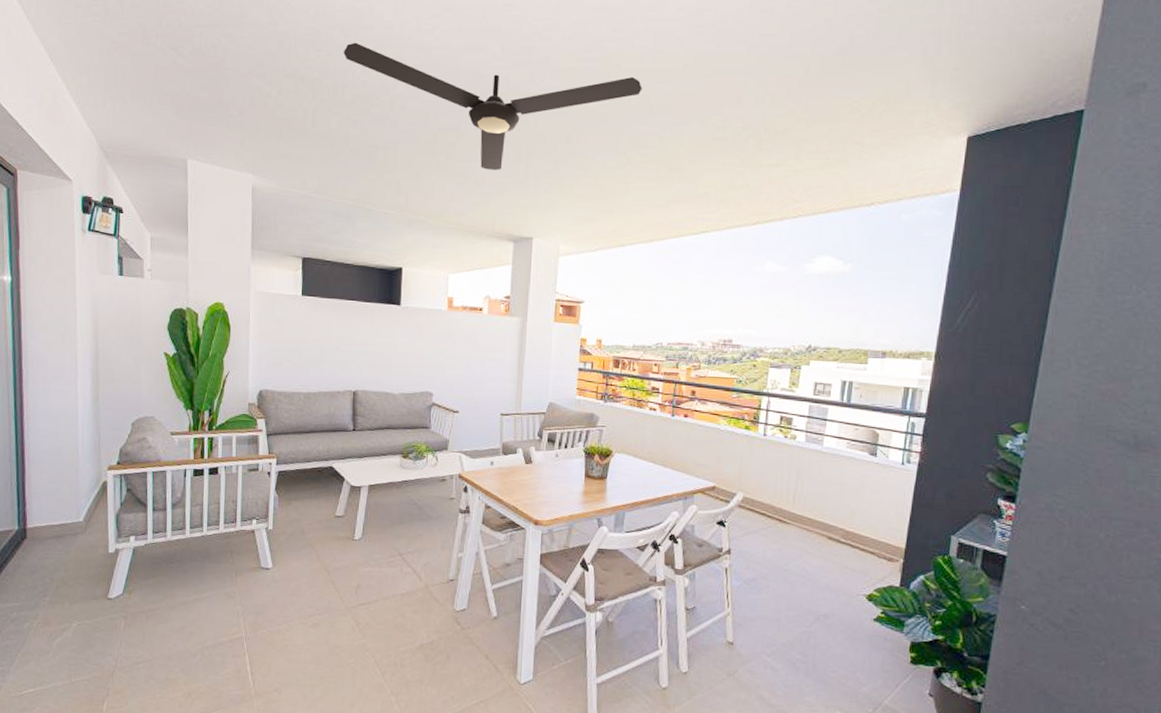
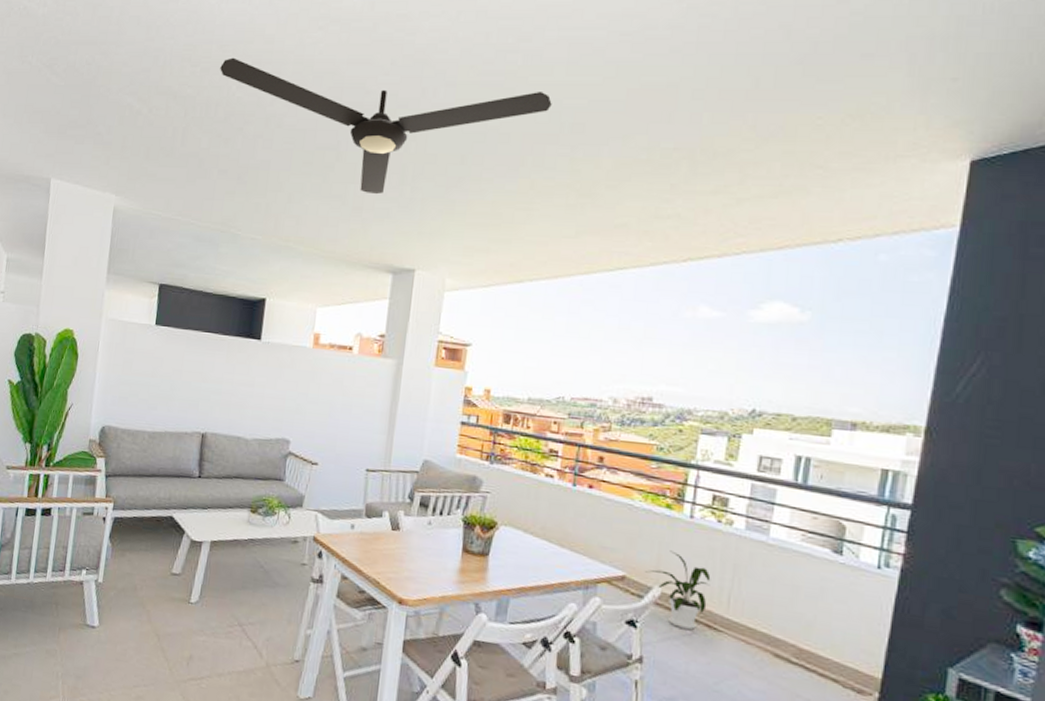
house plant: none [731,463,781,524] -> present [645,550,711,630]

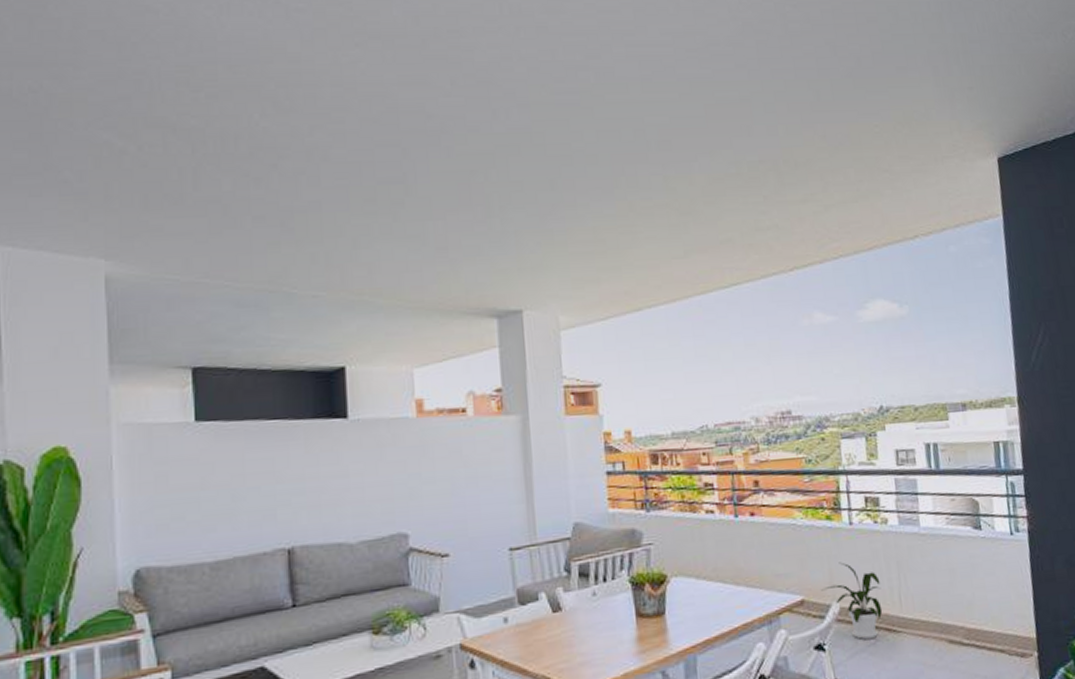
ceiling fan: present [220,57,552,195] -> none [233,80,634,231]

